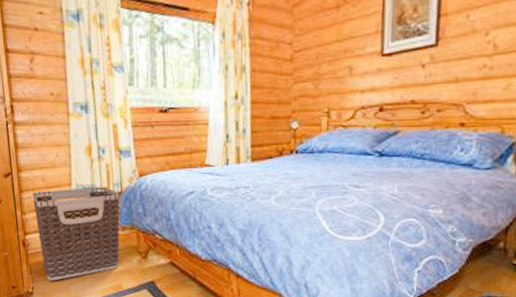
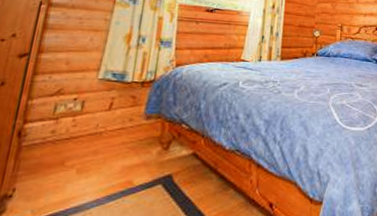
clothes hamper: present [32,186,121,281] -> none [38,73,152,179]

